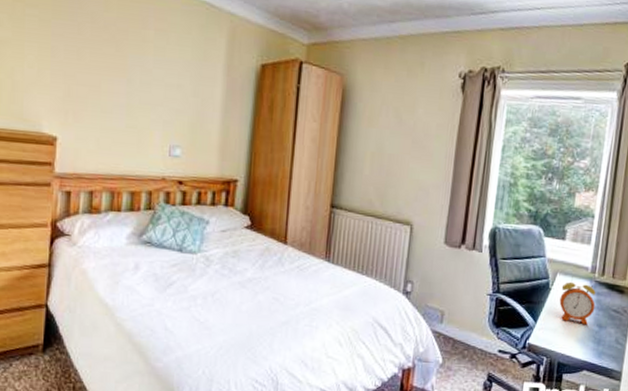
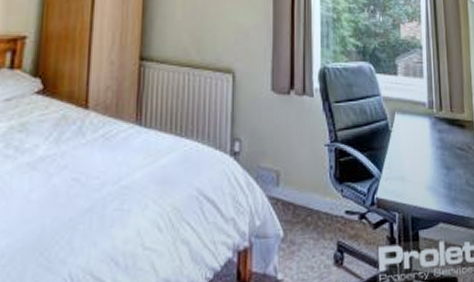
alarm clock: present [559,276,596,325] -> none [401,114,439,169]

